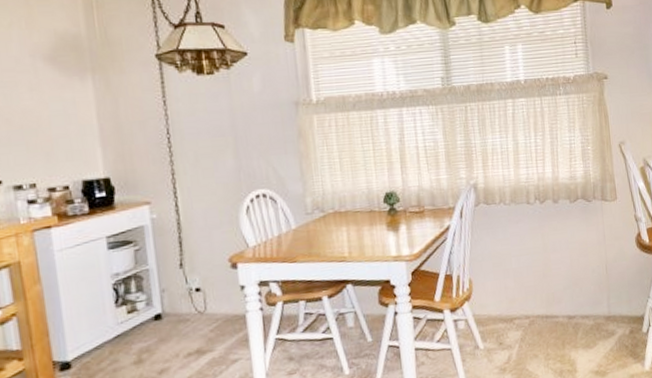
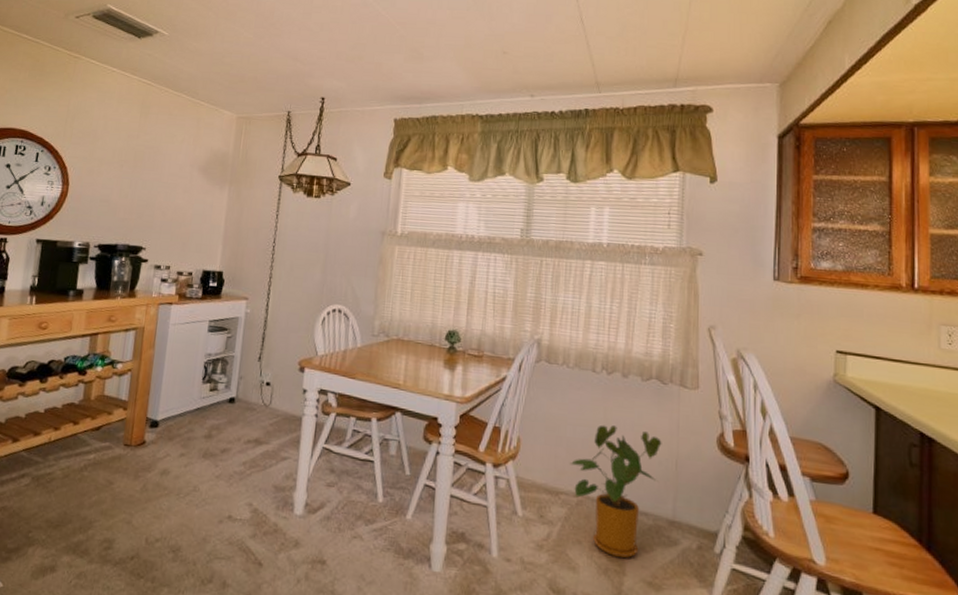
house plant: none [518,247,594,360] -> present [570,425,662,558]

